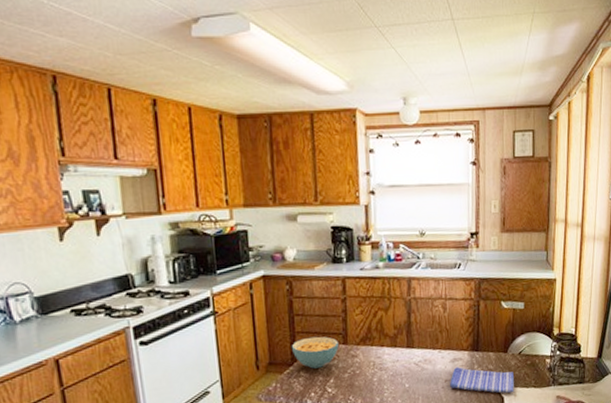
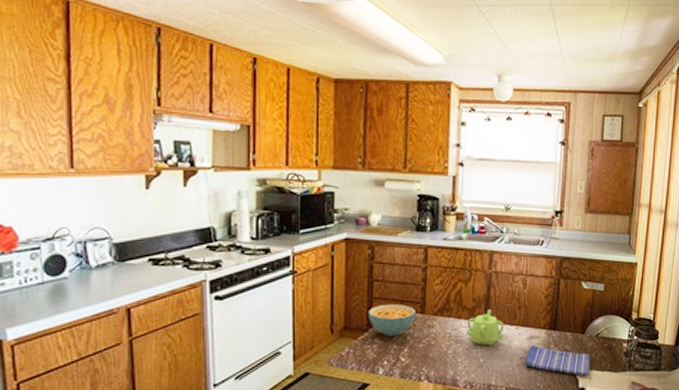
teapot: none [390,335,427,371] -> present [467,309,504,346]

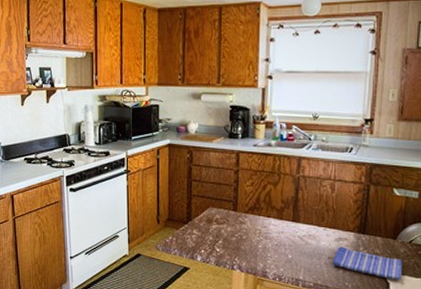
cereal bowl: present [367,303,417,336] -> none [187,201,230,229]
teapot: present [467,309,504,346] -> none [276,210,312,244]

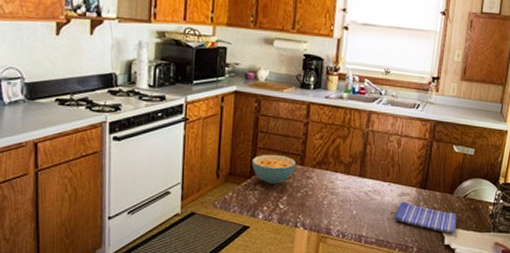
cereal bowl: none [187,201,230,229] -> present [251,154,297,184]

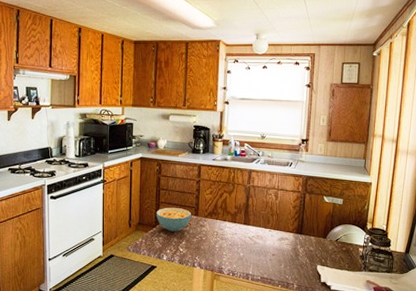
dish towel: present [395,201,457,234] -> none [276,245,330,273]

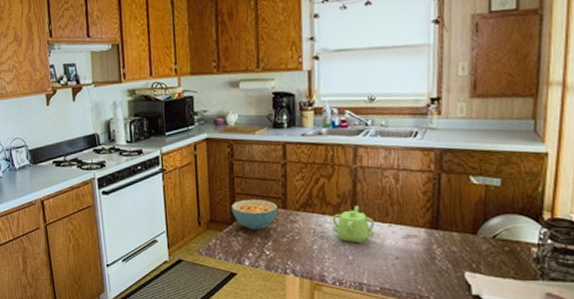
teapot: none [230,215,260,244] -> present [332,206,375,244]

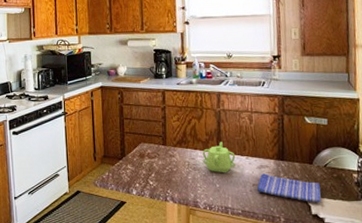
cereal bowl: present [231,199,279,230] -> none [121,137,160,163]
dish towel: none [402,244,485,282] -> present [257,173,321,203]

